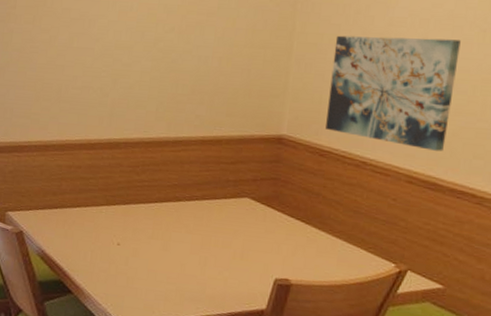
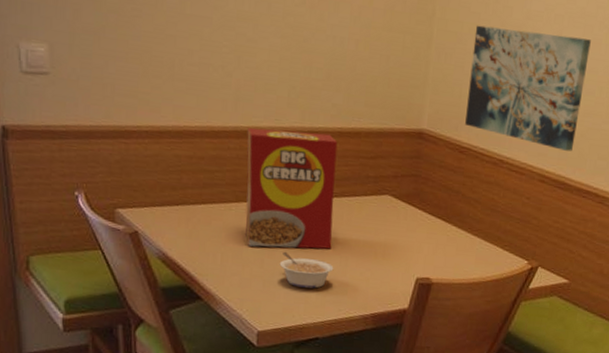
cereal box: none [113,139,200,249] -> present [245,127,338,249]
legume: none [142,251,193,287] -> present [279,252,334,289]

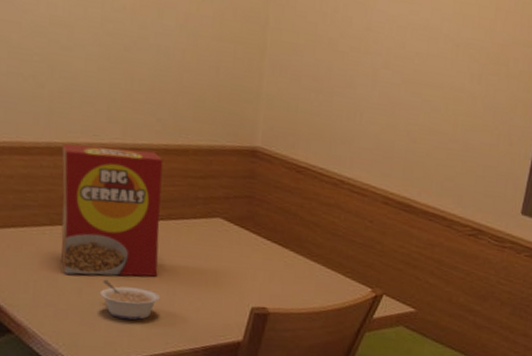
wall art: present [465,25,591,152] -> none [302,35,436,172]

